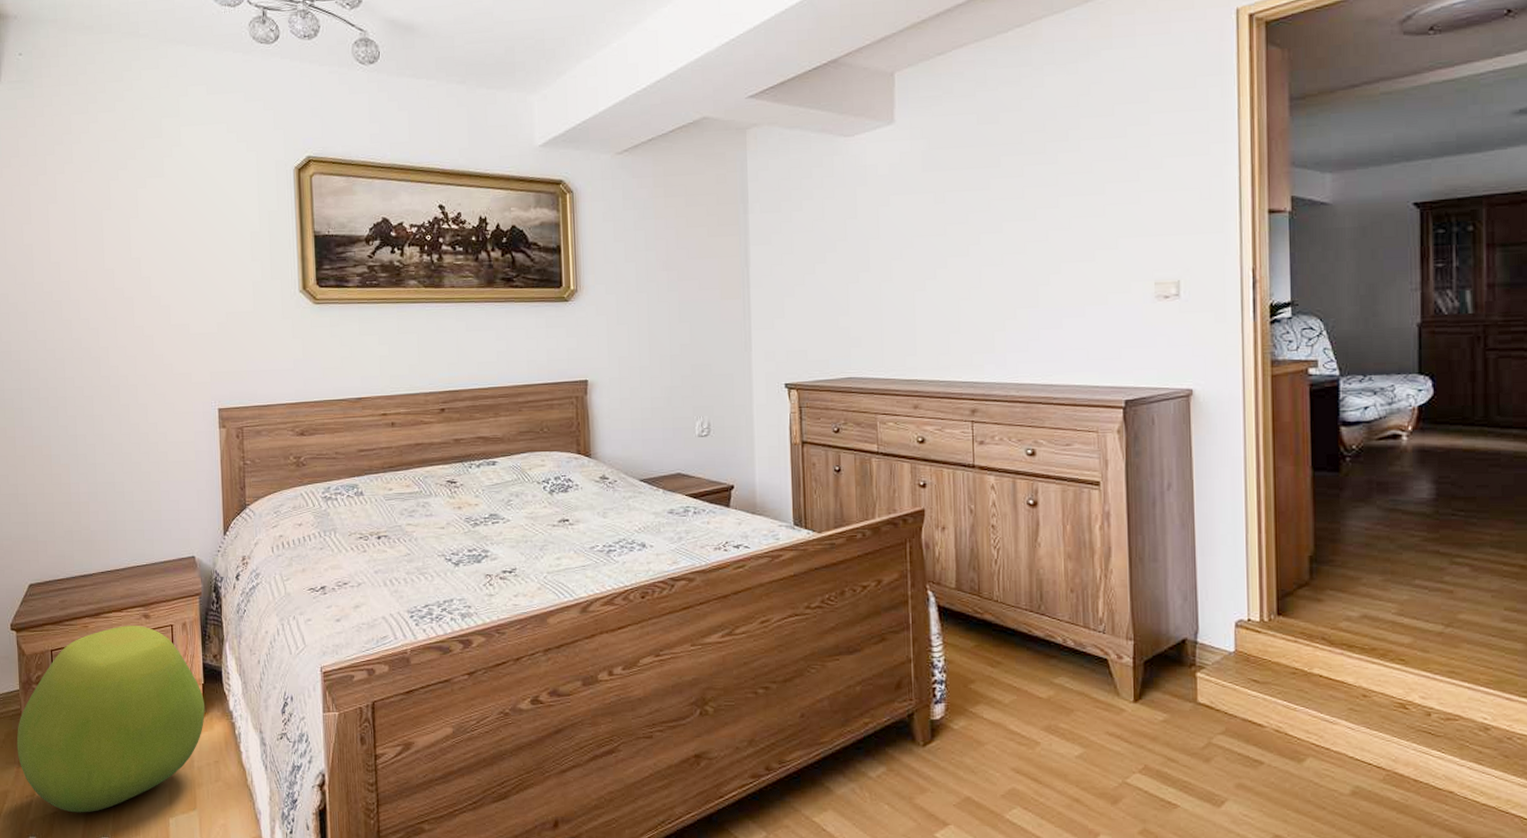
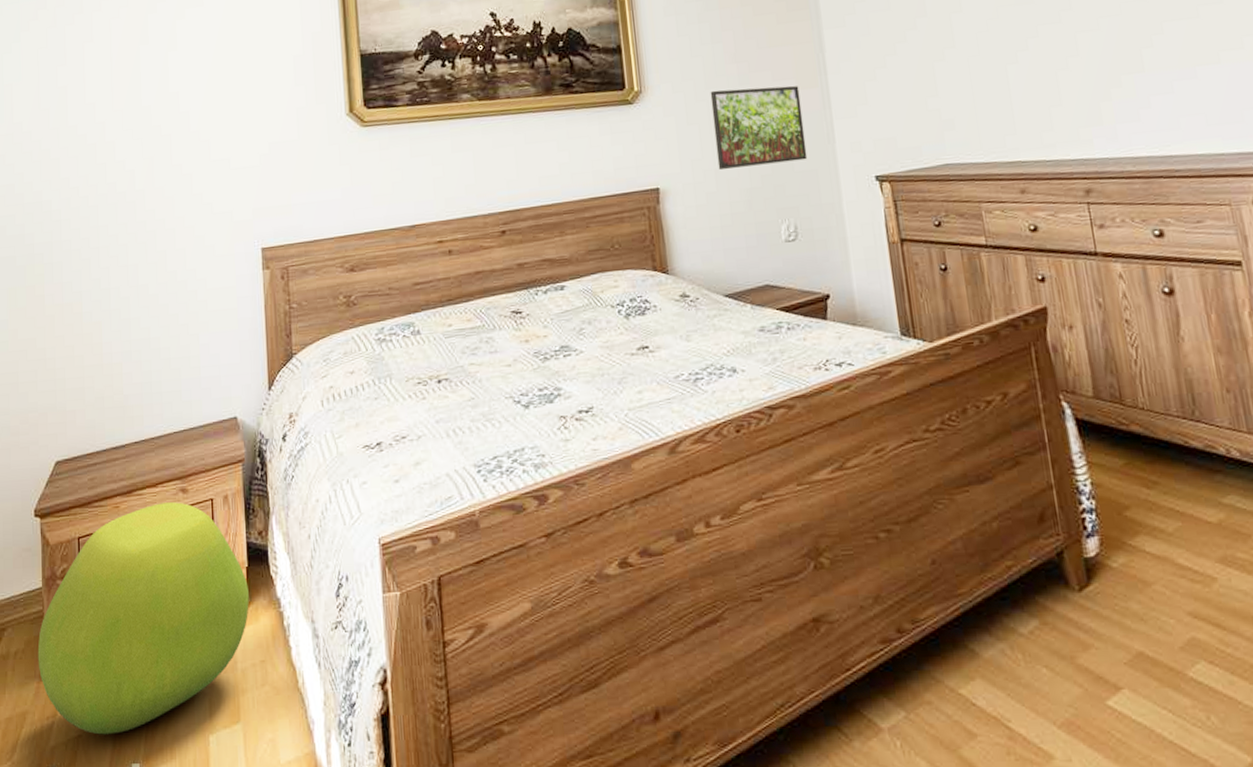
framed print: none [640,294,725,369] -> present [710,85,808,171]

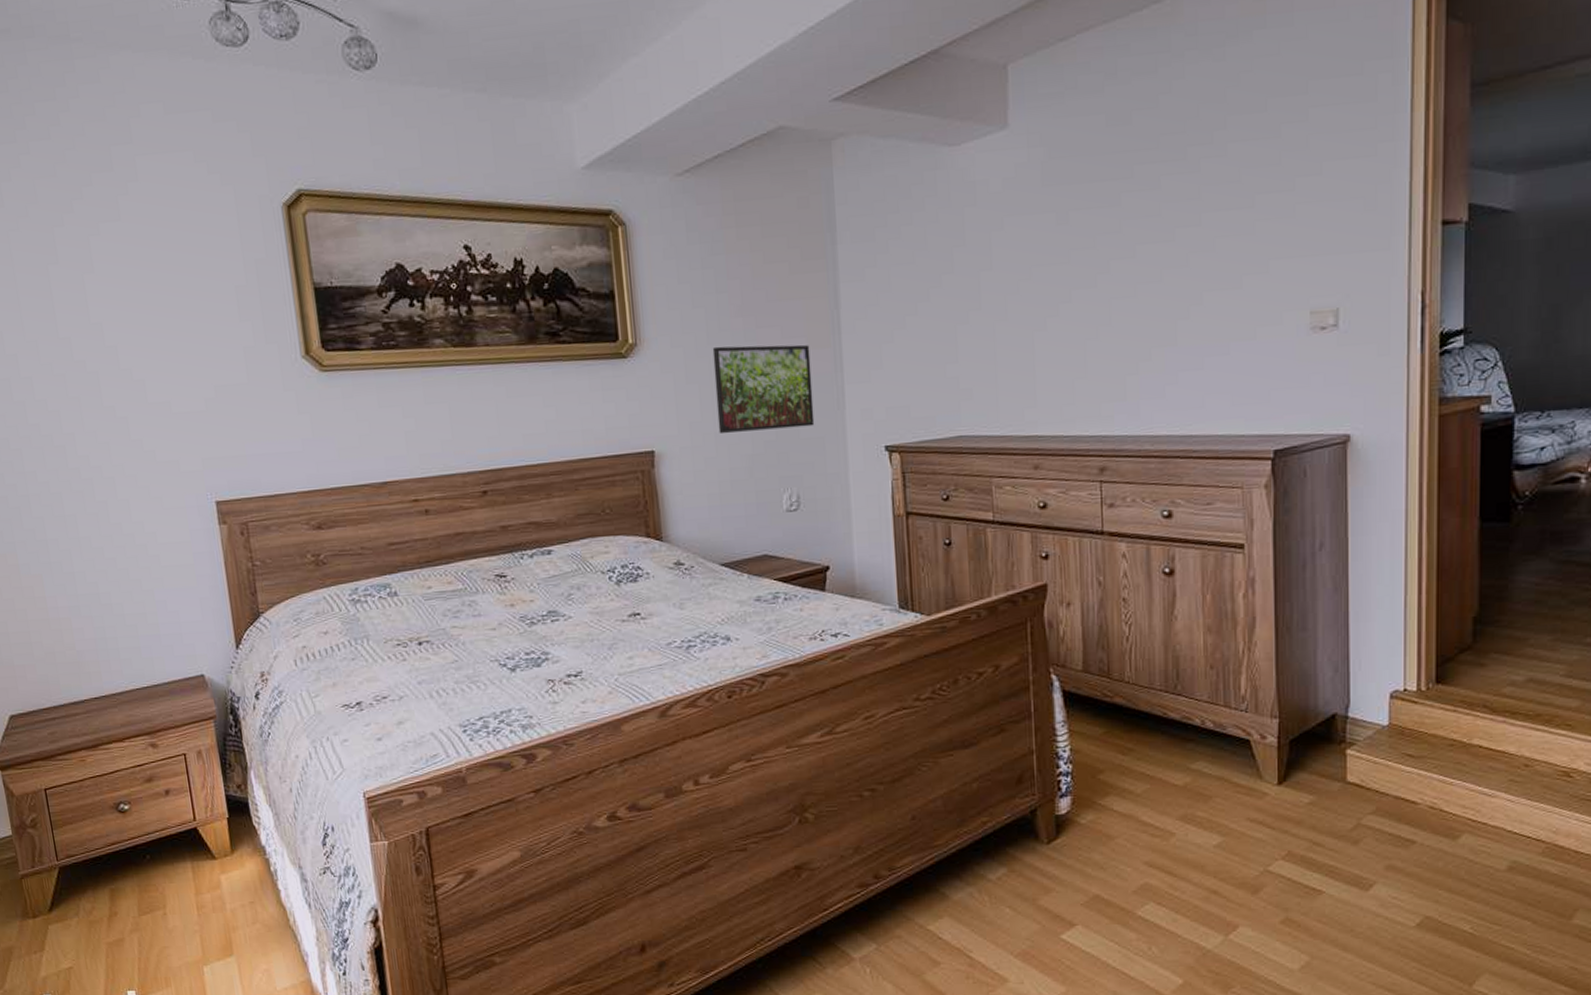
ottoman: present [37,502,249,735] -> none [15,756,234,967]

